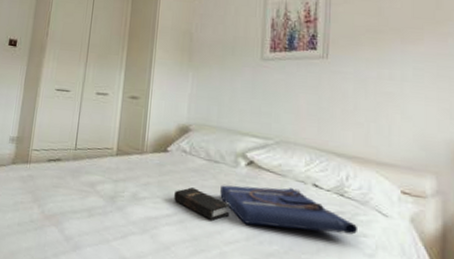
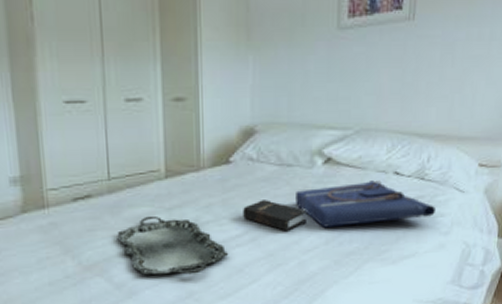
serving tray: none [73,183,159,243] -> present [117,215,229,275]

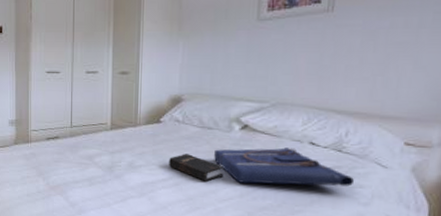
serving tray: present [117,215,229,275] -> none [74,156,156,205]

